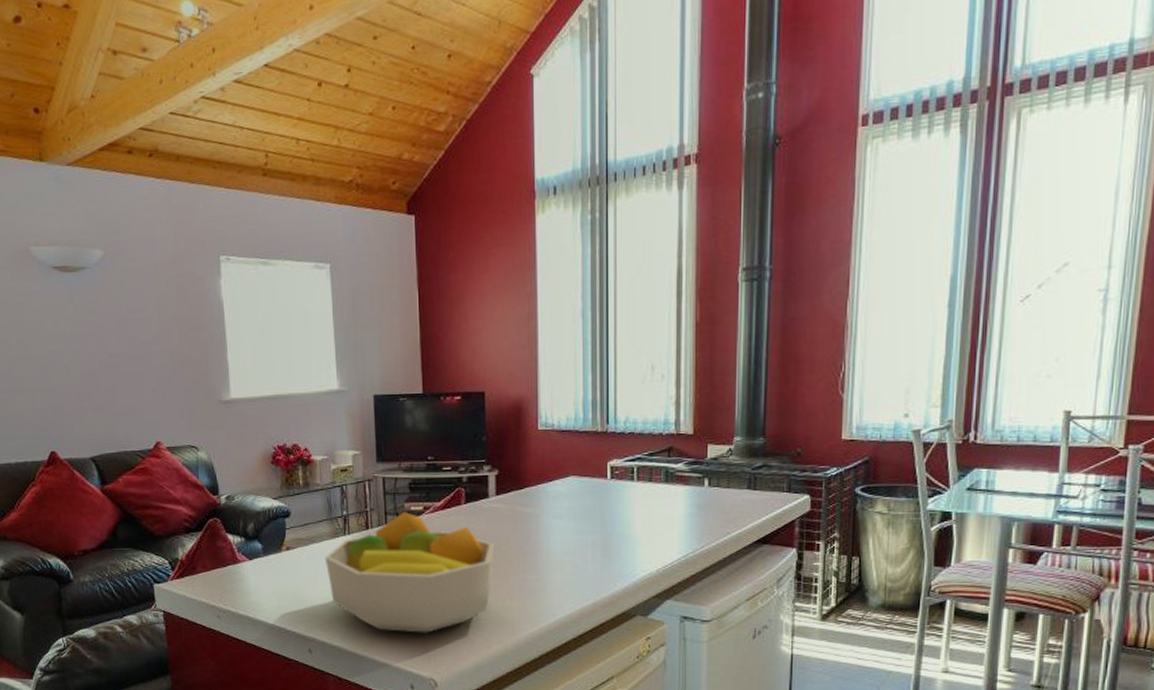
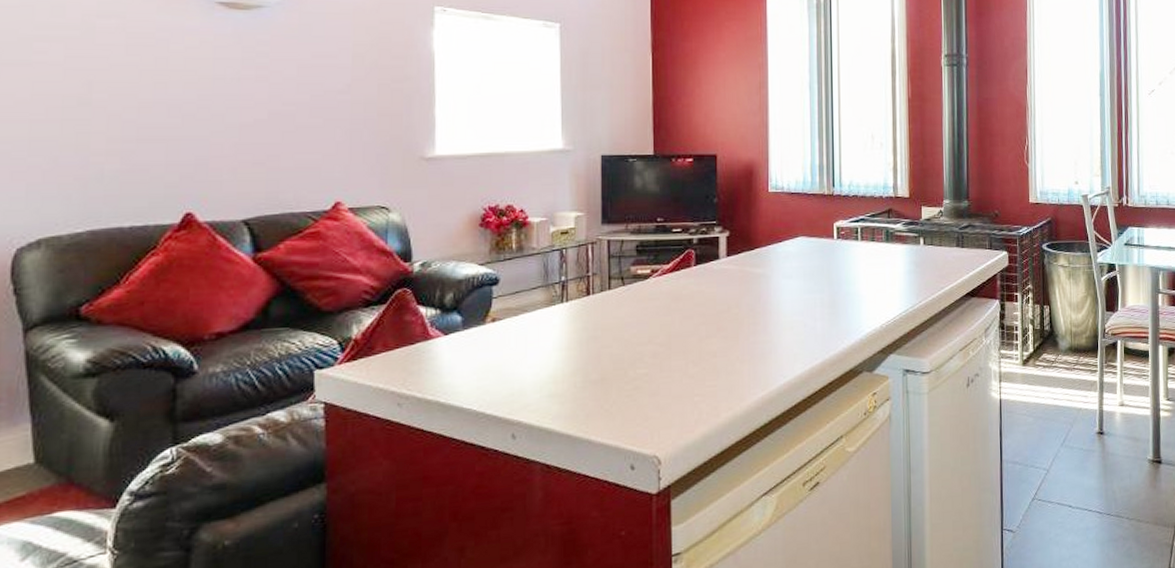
fruit bowl: present [324,511,495,633] -> none [537,275,725,407]

